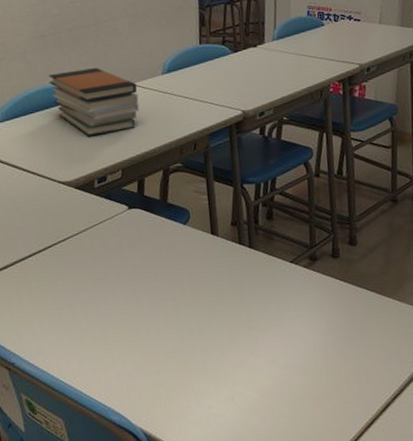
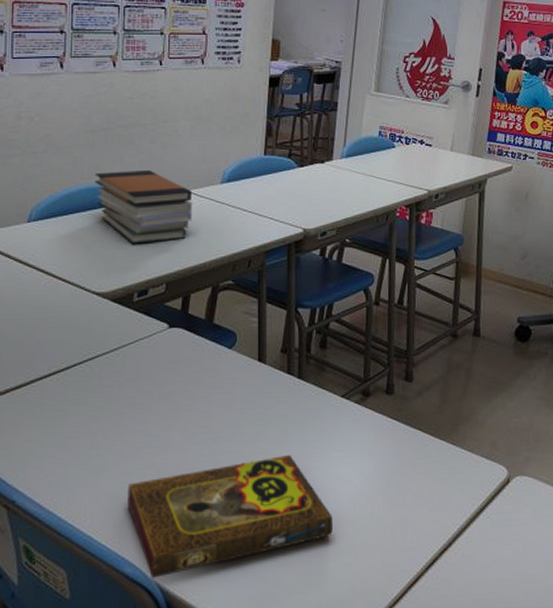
book: none [107,315,292,424] -> present [127,454,333,578]

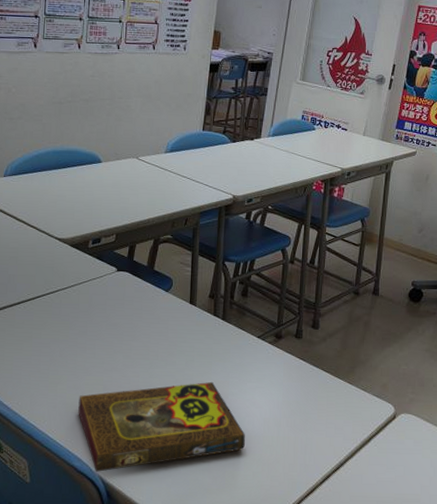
book stack: present [94,170,193,244] -> none [59,138,141,200]

